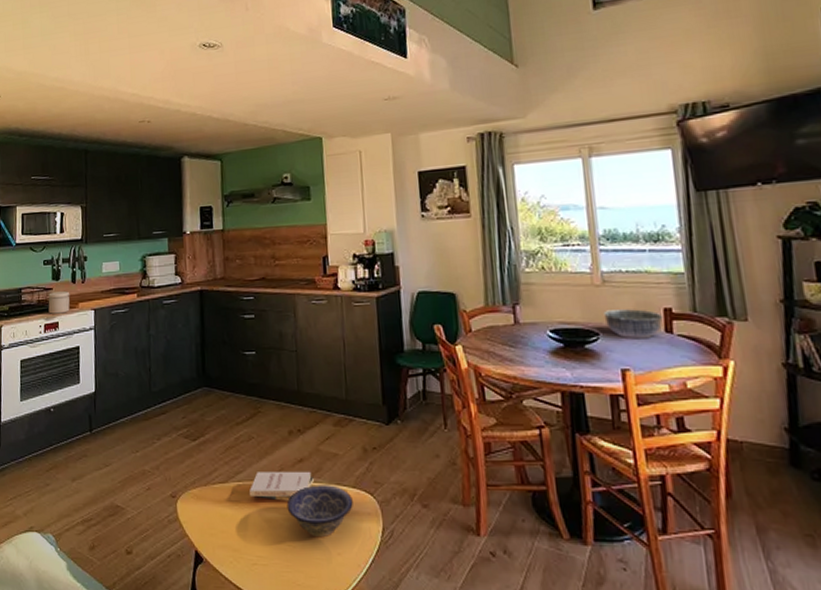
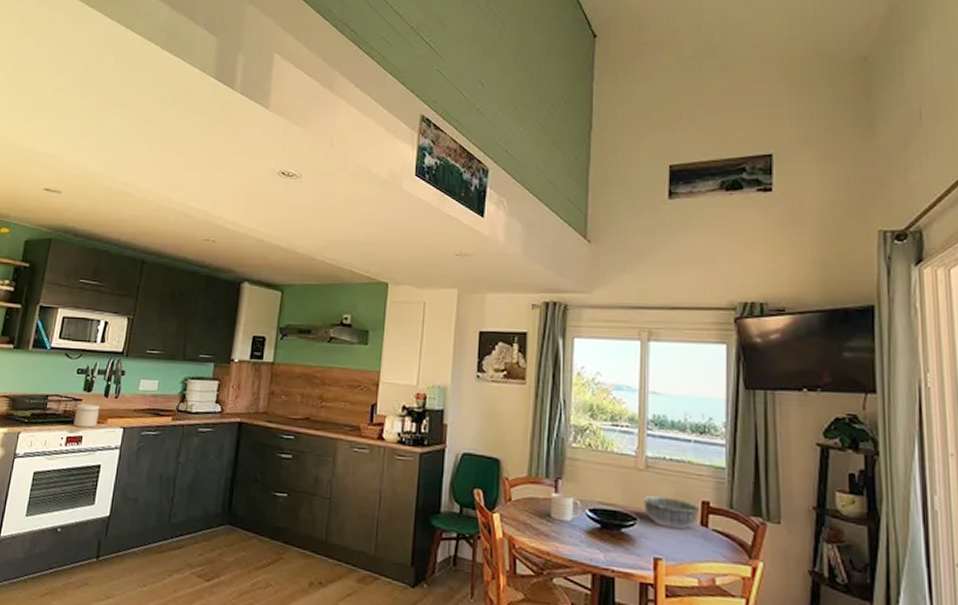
mug: none [511,317,543,345] -> present [549,492,581,522]

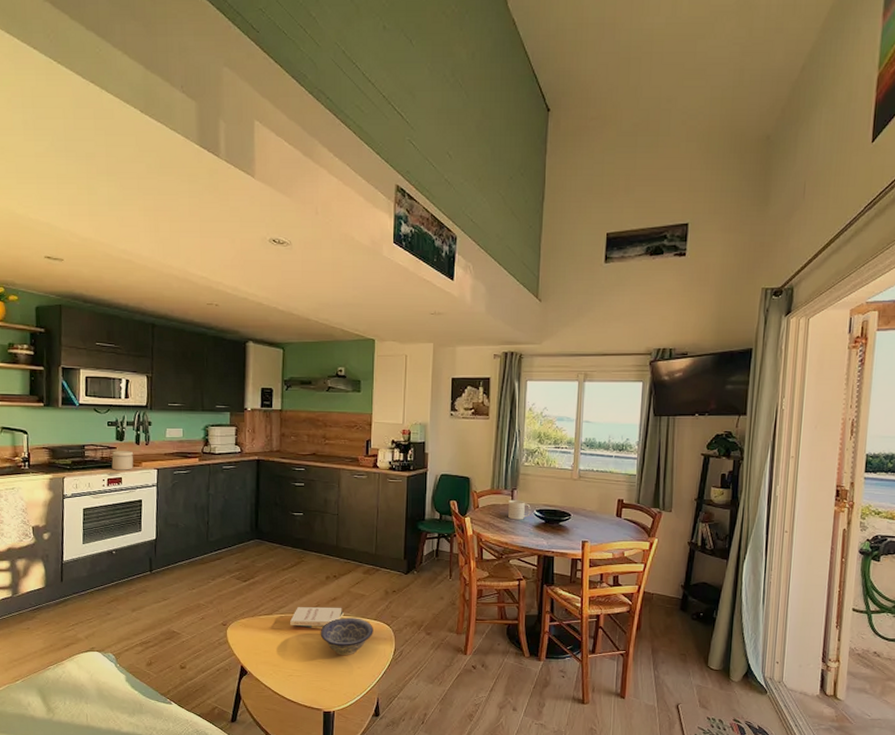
bowl: present [643,496,701,530] -> none [576,498,617,521]

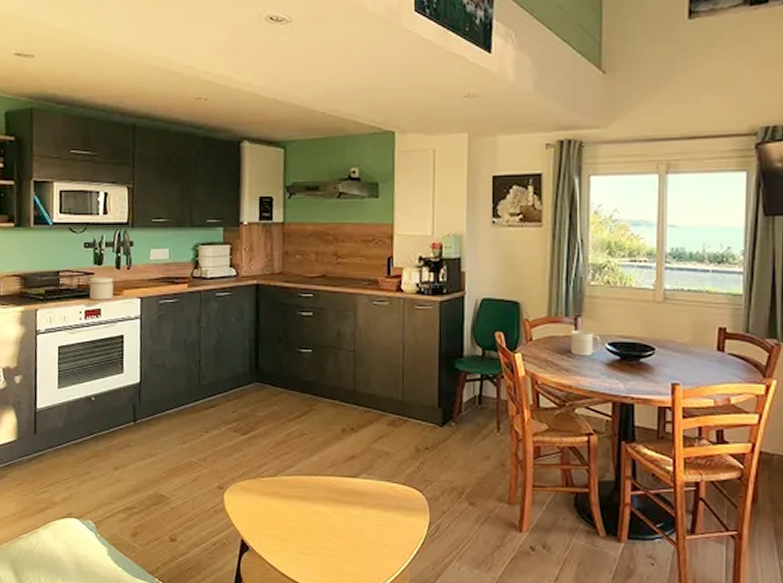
books: present [289,607,344,629] -> none [298,467,364,496]
decorative bowl: present [320,617,373,656] -> none [336,481,402,531]

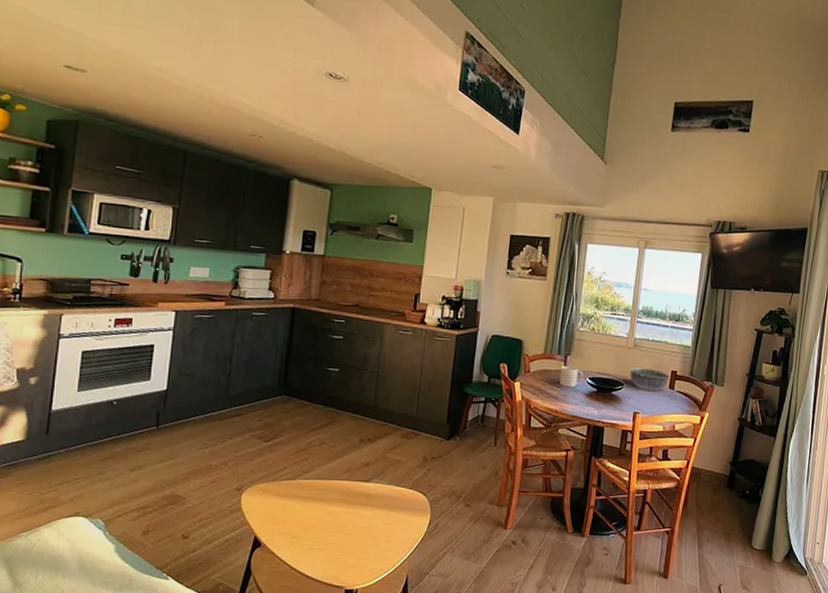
jar: present [89,277,114,300] -> none [121,288,150,311]
bowl: none [661,327,718,356] -> present [629,367,670,392]

